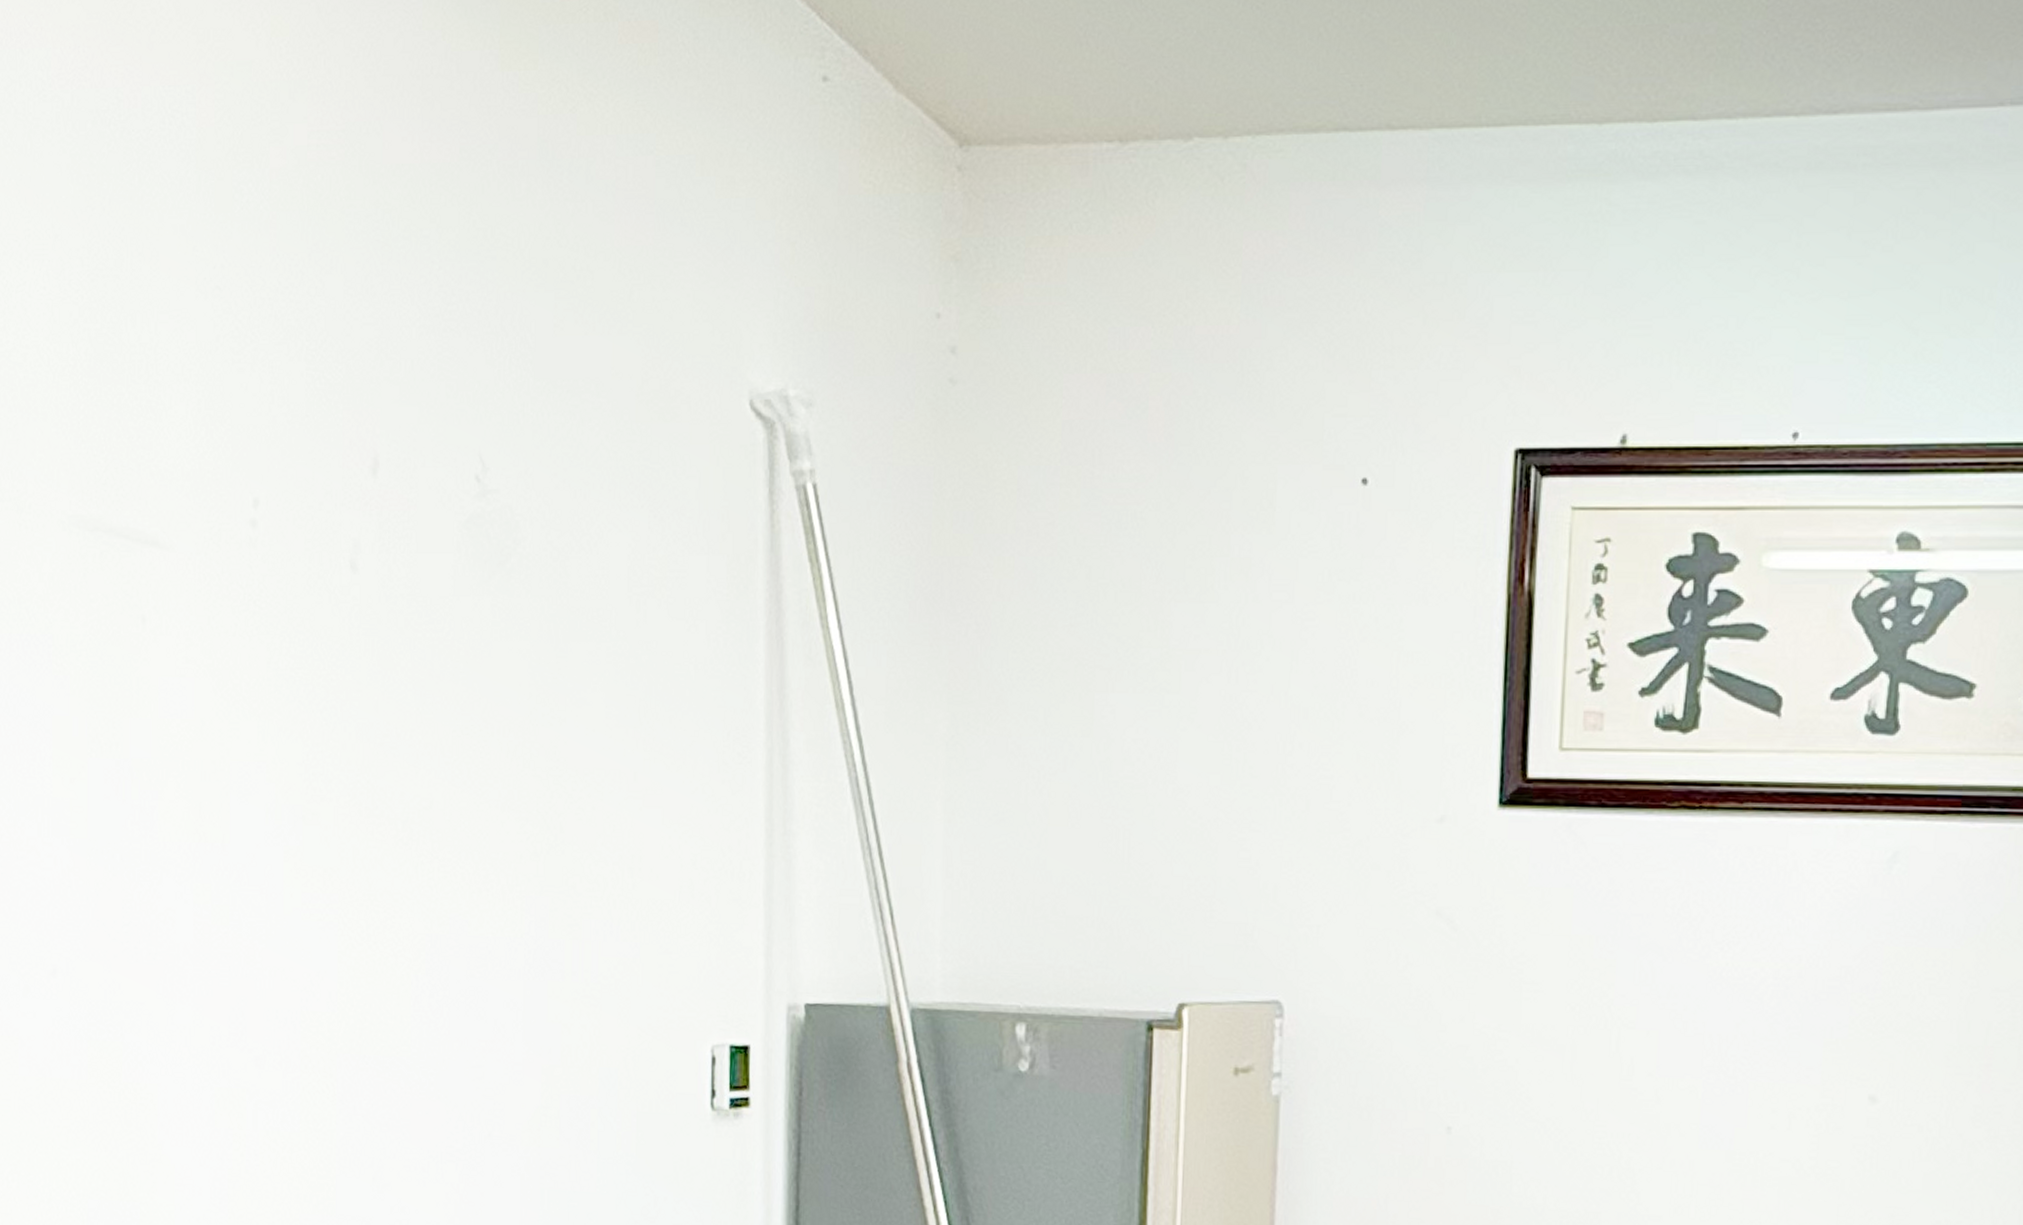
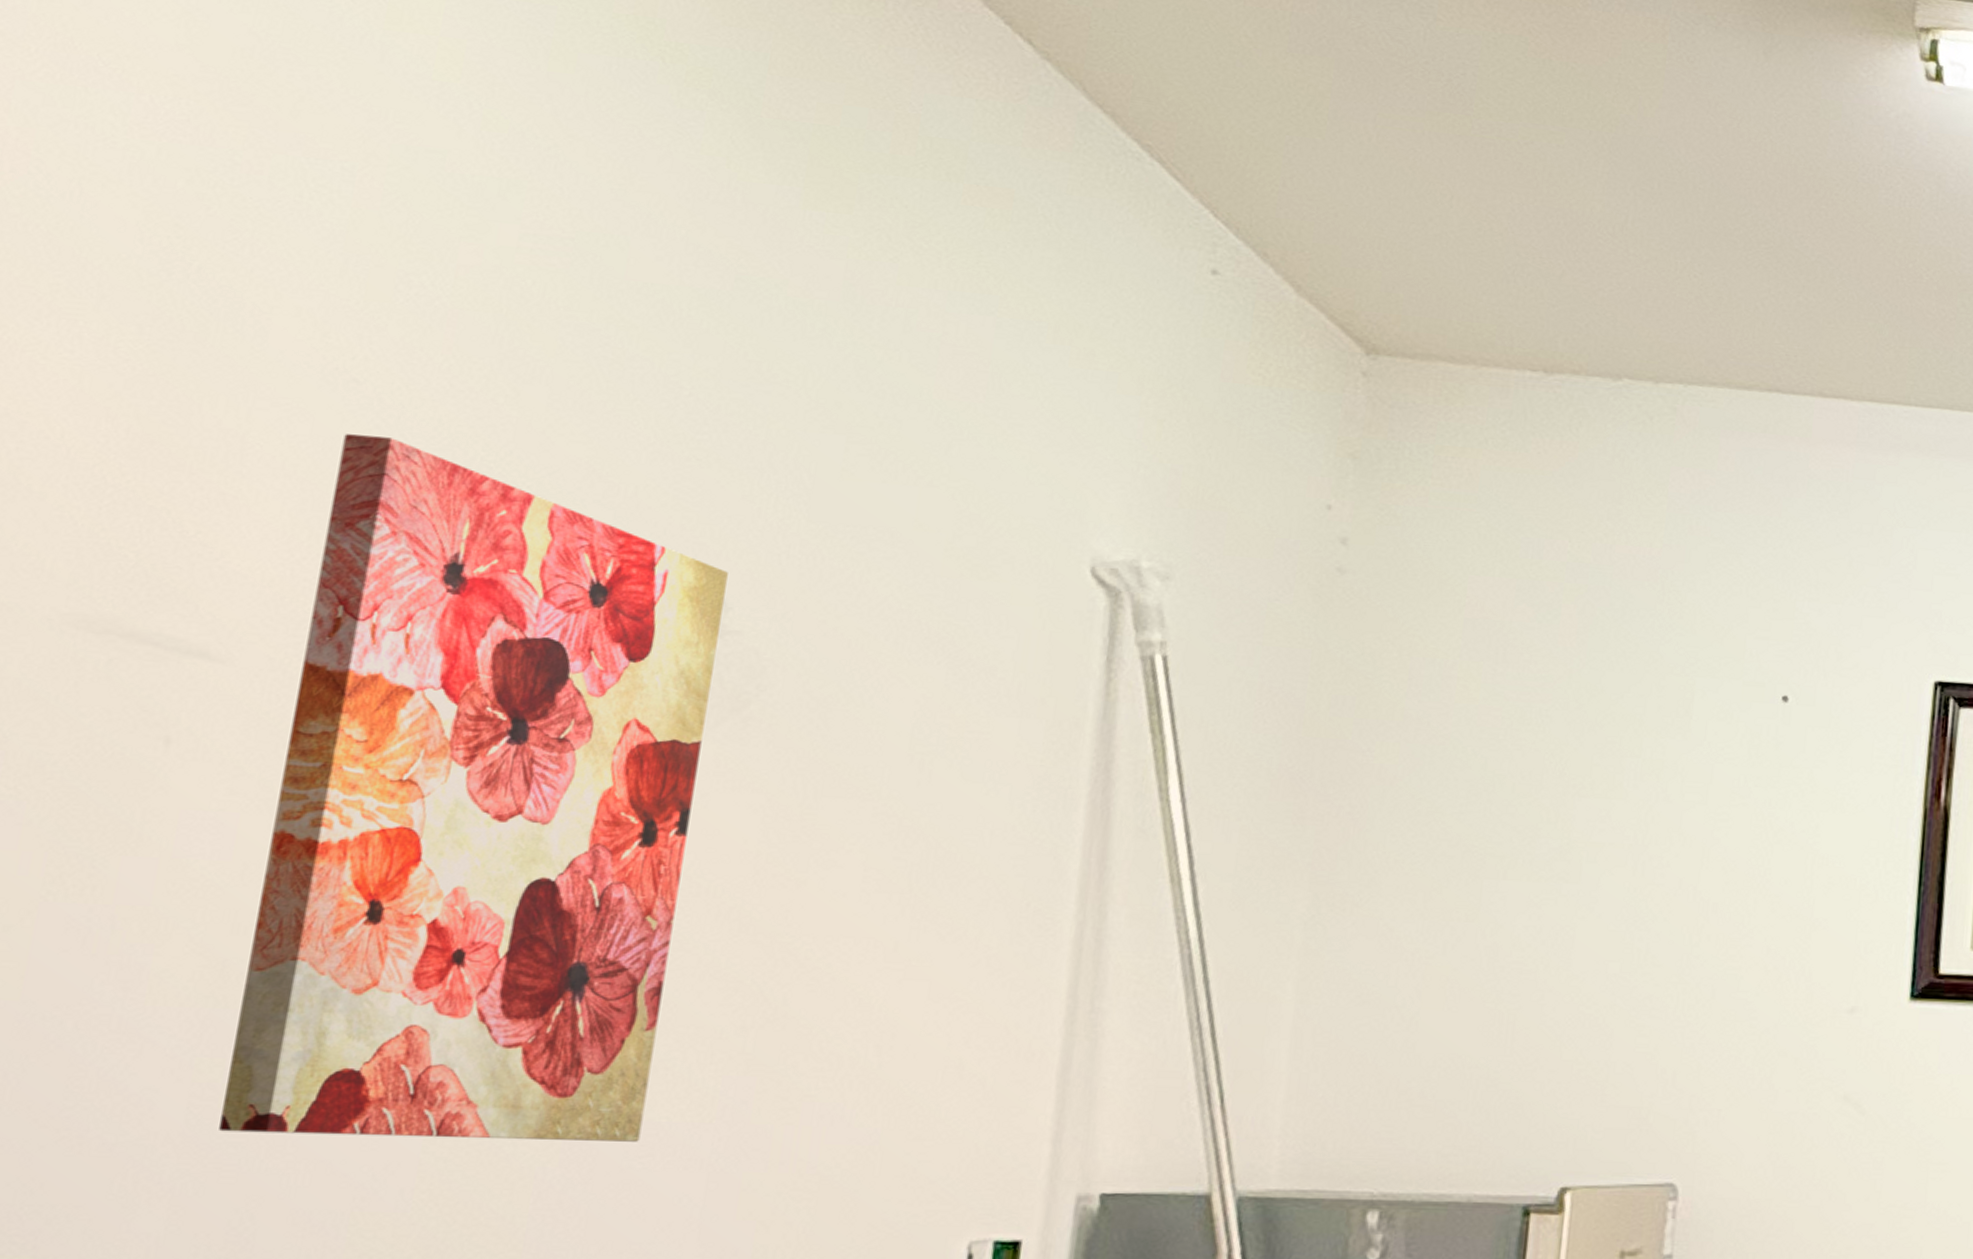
wall art: none [214,337,483,954] -> present [219,434,728,1142]

